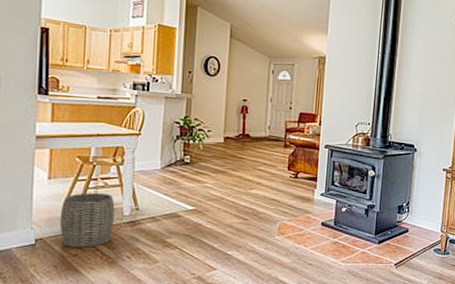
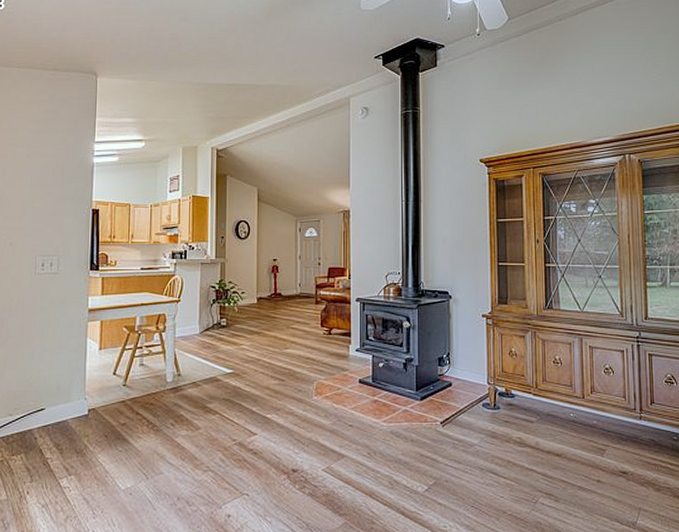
woven basket: present [59,193,115,248] -> none [109,361,159,416]

